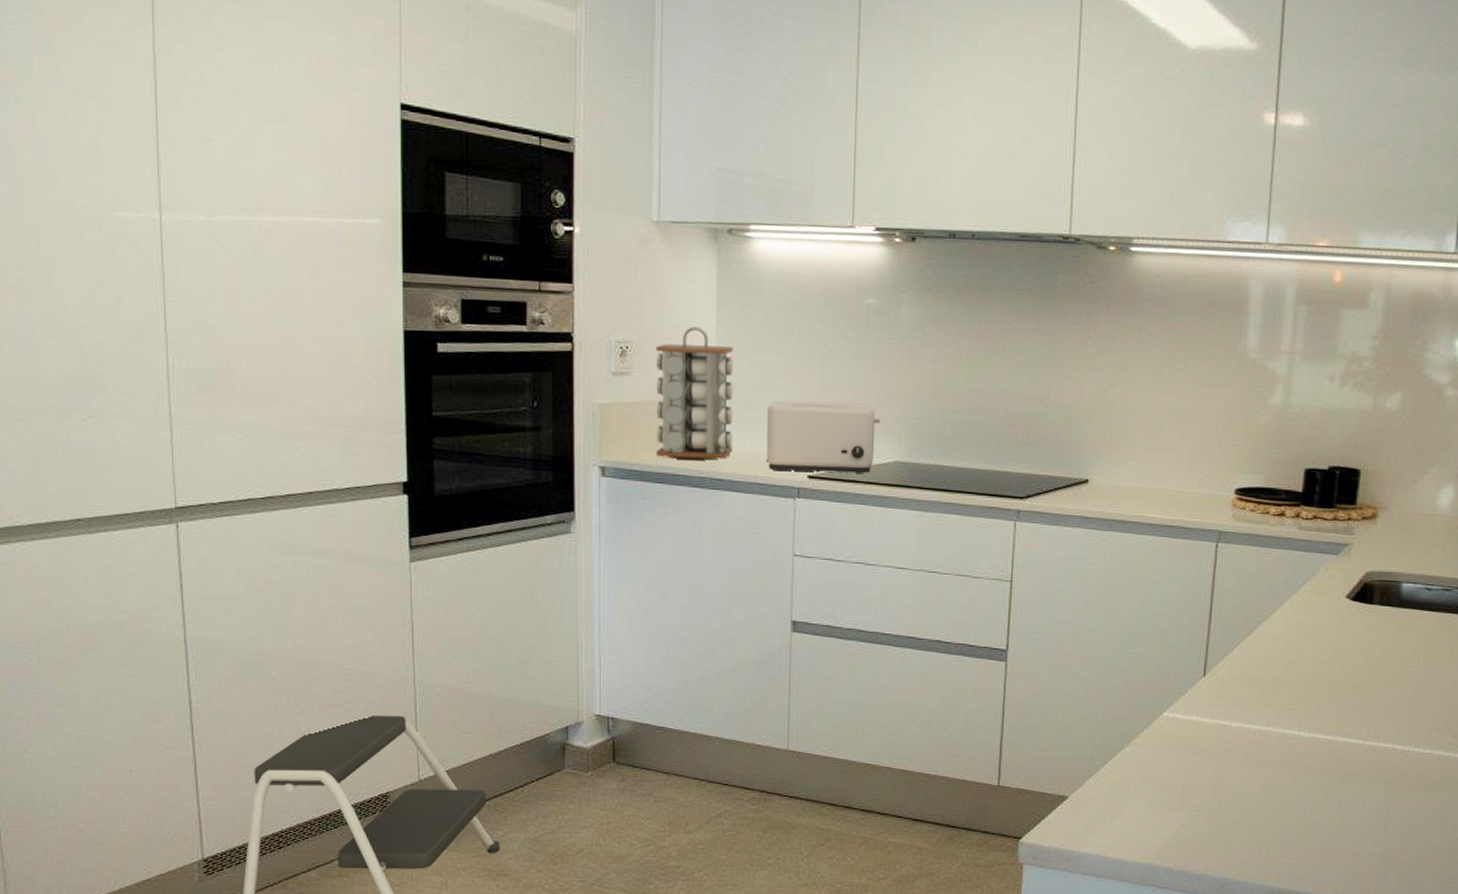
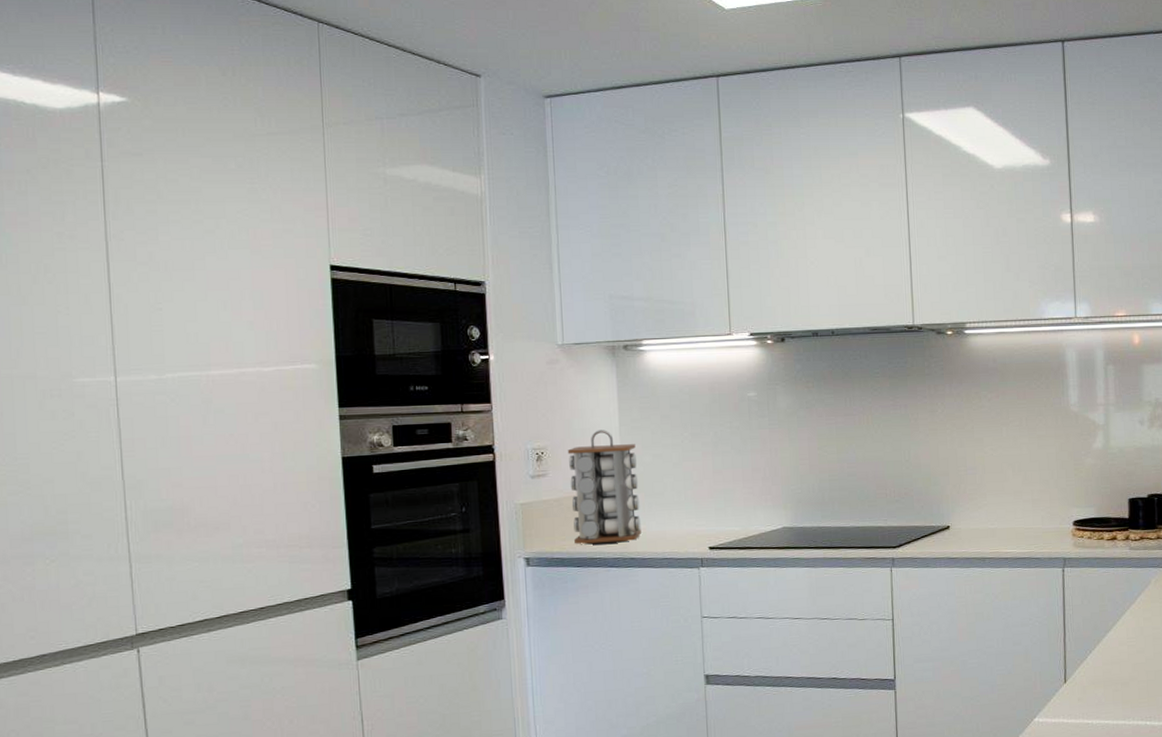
toaster: present [766,400,881,473] -> none [669,481,769,546]

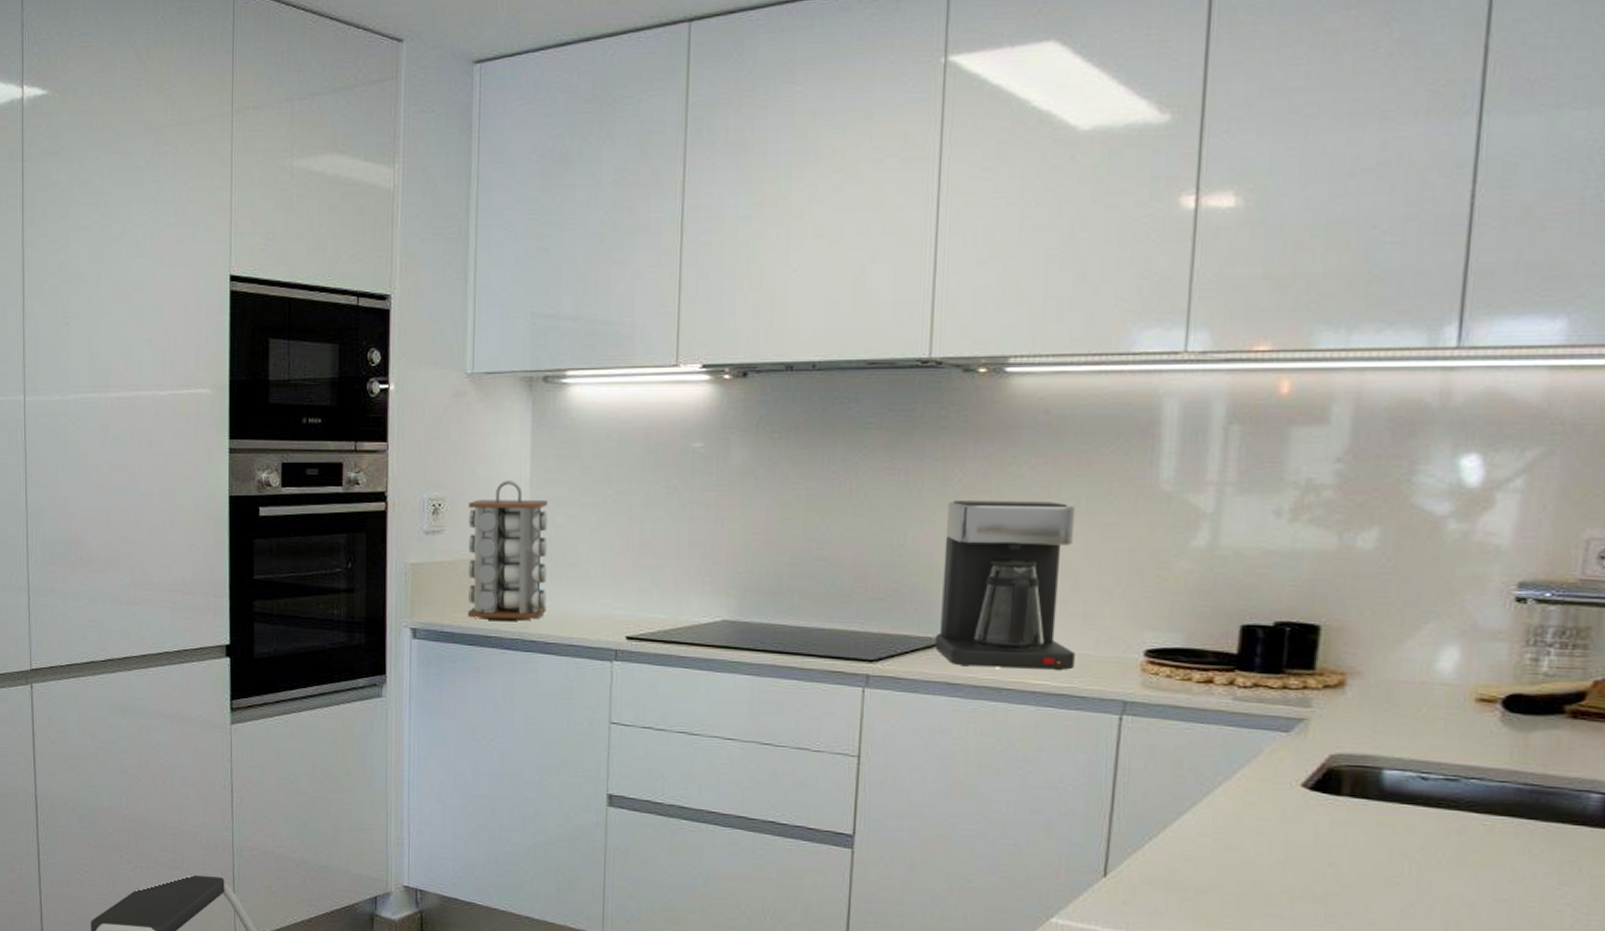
coffee maker: none [936,423,1030,545] -> present [935,500,1076,671]

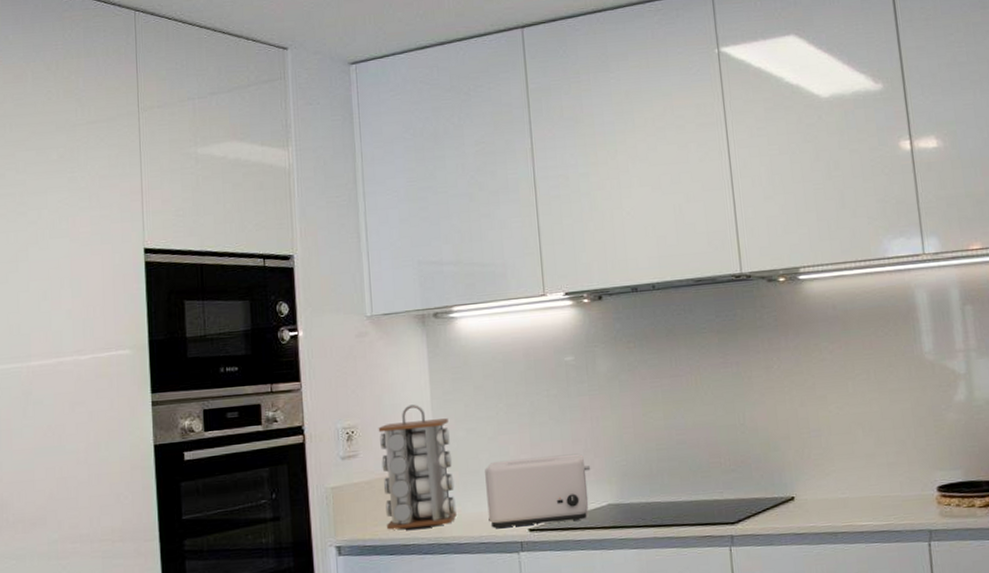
toaster: none [582,555,708,634] -> present [485,453,591,529]
coffee maker: present [935,500,1076,671] -> none [773,376,888,519]

